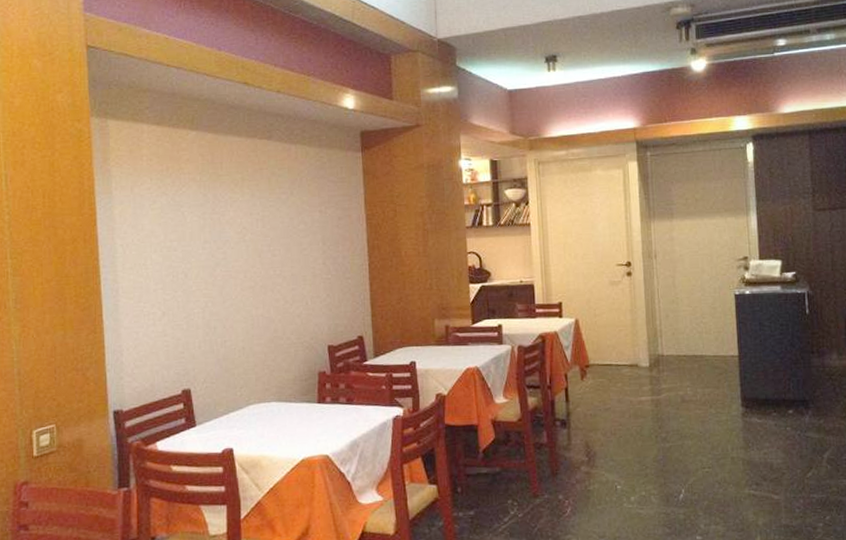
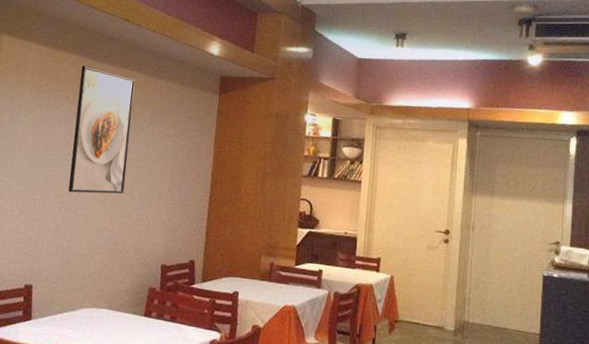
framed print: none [203,141,274,283] -> present [68,65,135,194]

